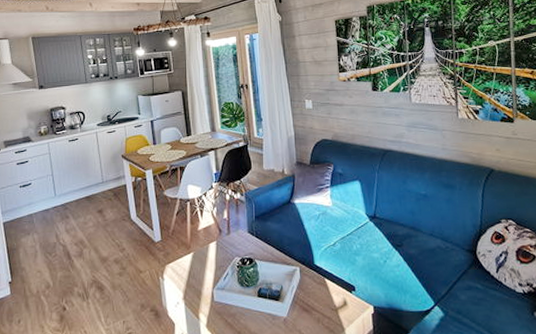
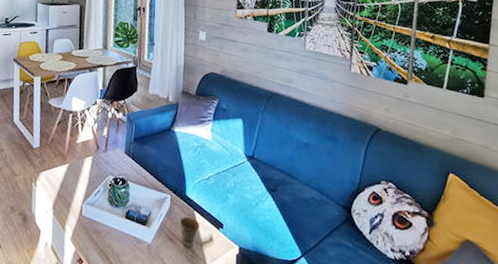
cup: none [311,285,332,315] -> present [179,217,200,248]

